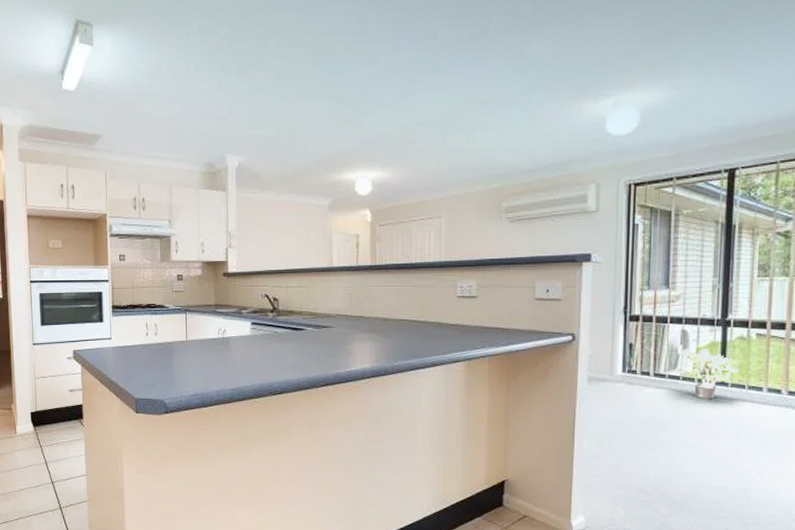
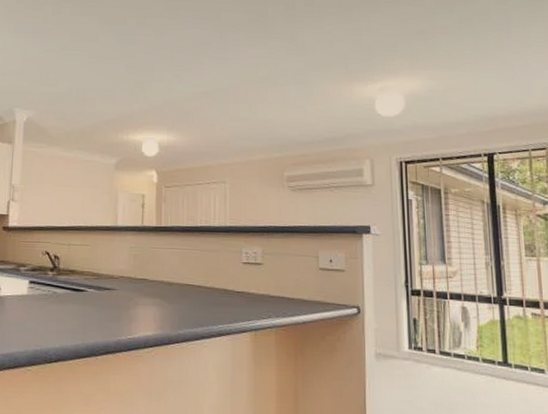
potted plant: present [680,349,738,400] -> none [462,326,519,381]

